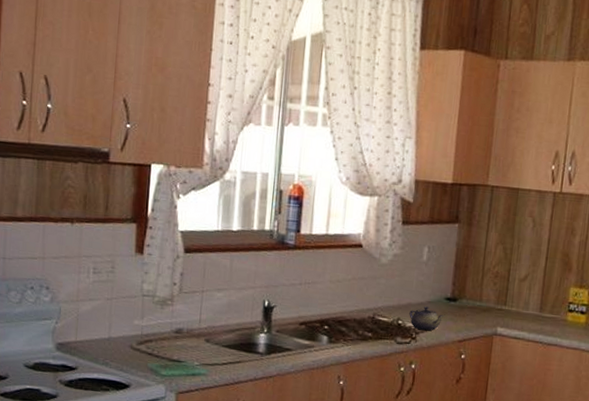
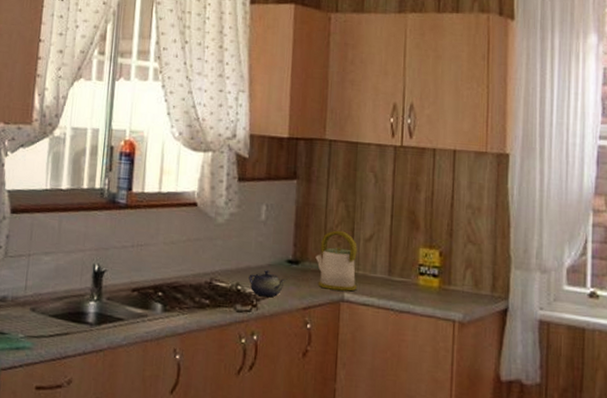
kettle: none [472,270,512,326] -> present [315,230,357,291]

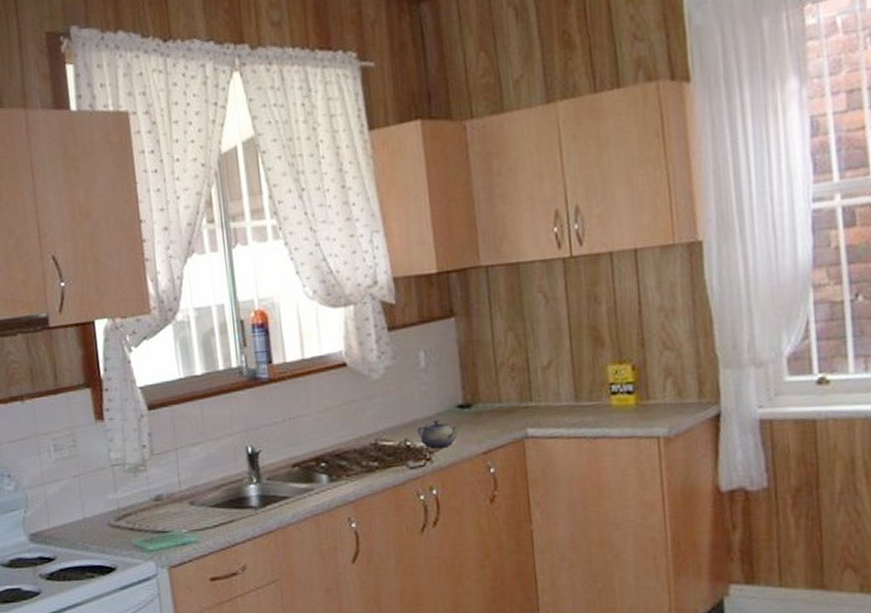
kettle: present [315,230,357,291] -> none [488,362,540,428]

